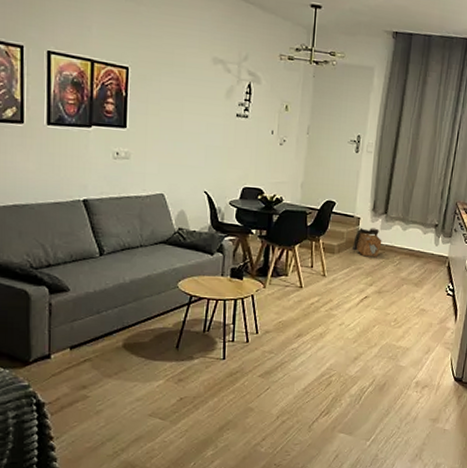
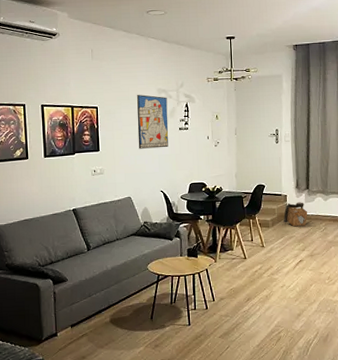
wall art: none [180,61,225,137] -> present [137,95,169,149]

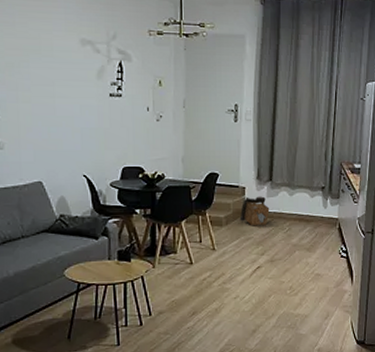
wall art: present [137,95,169,149] -> none [51,45,95,119]

